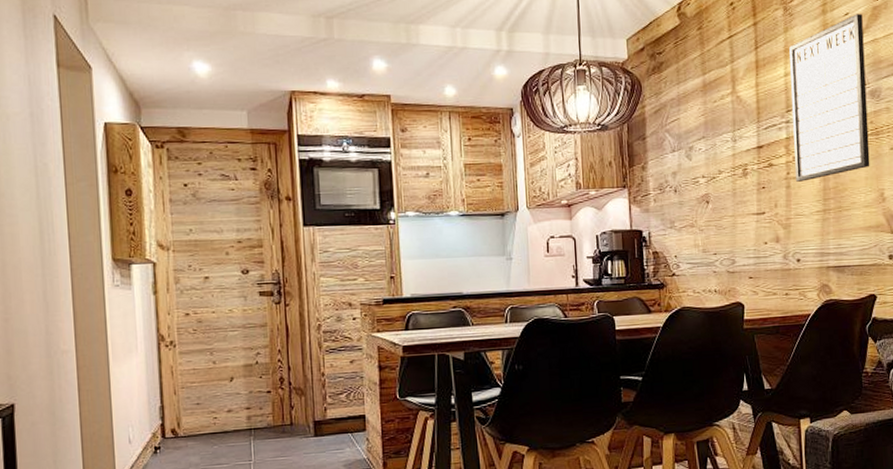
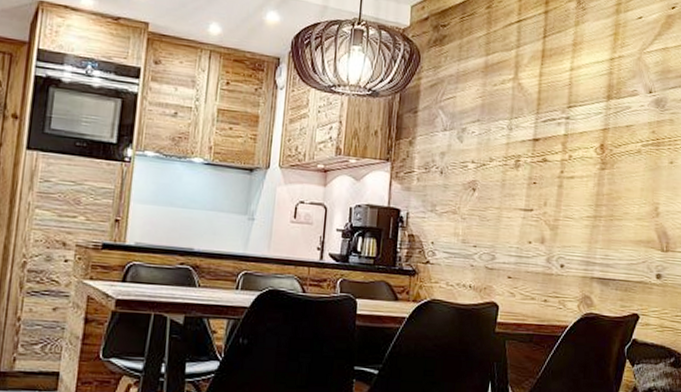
writing board: present [789,14,870,182] -> none [568,19,656,183]

